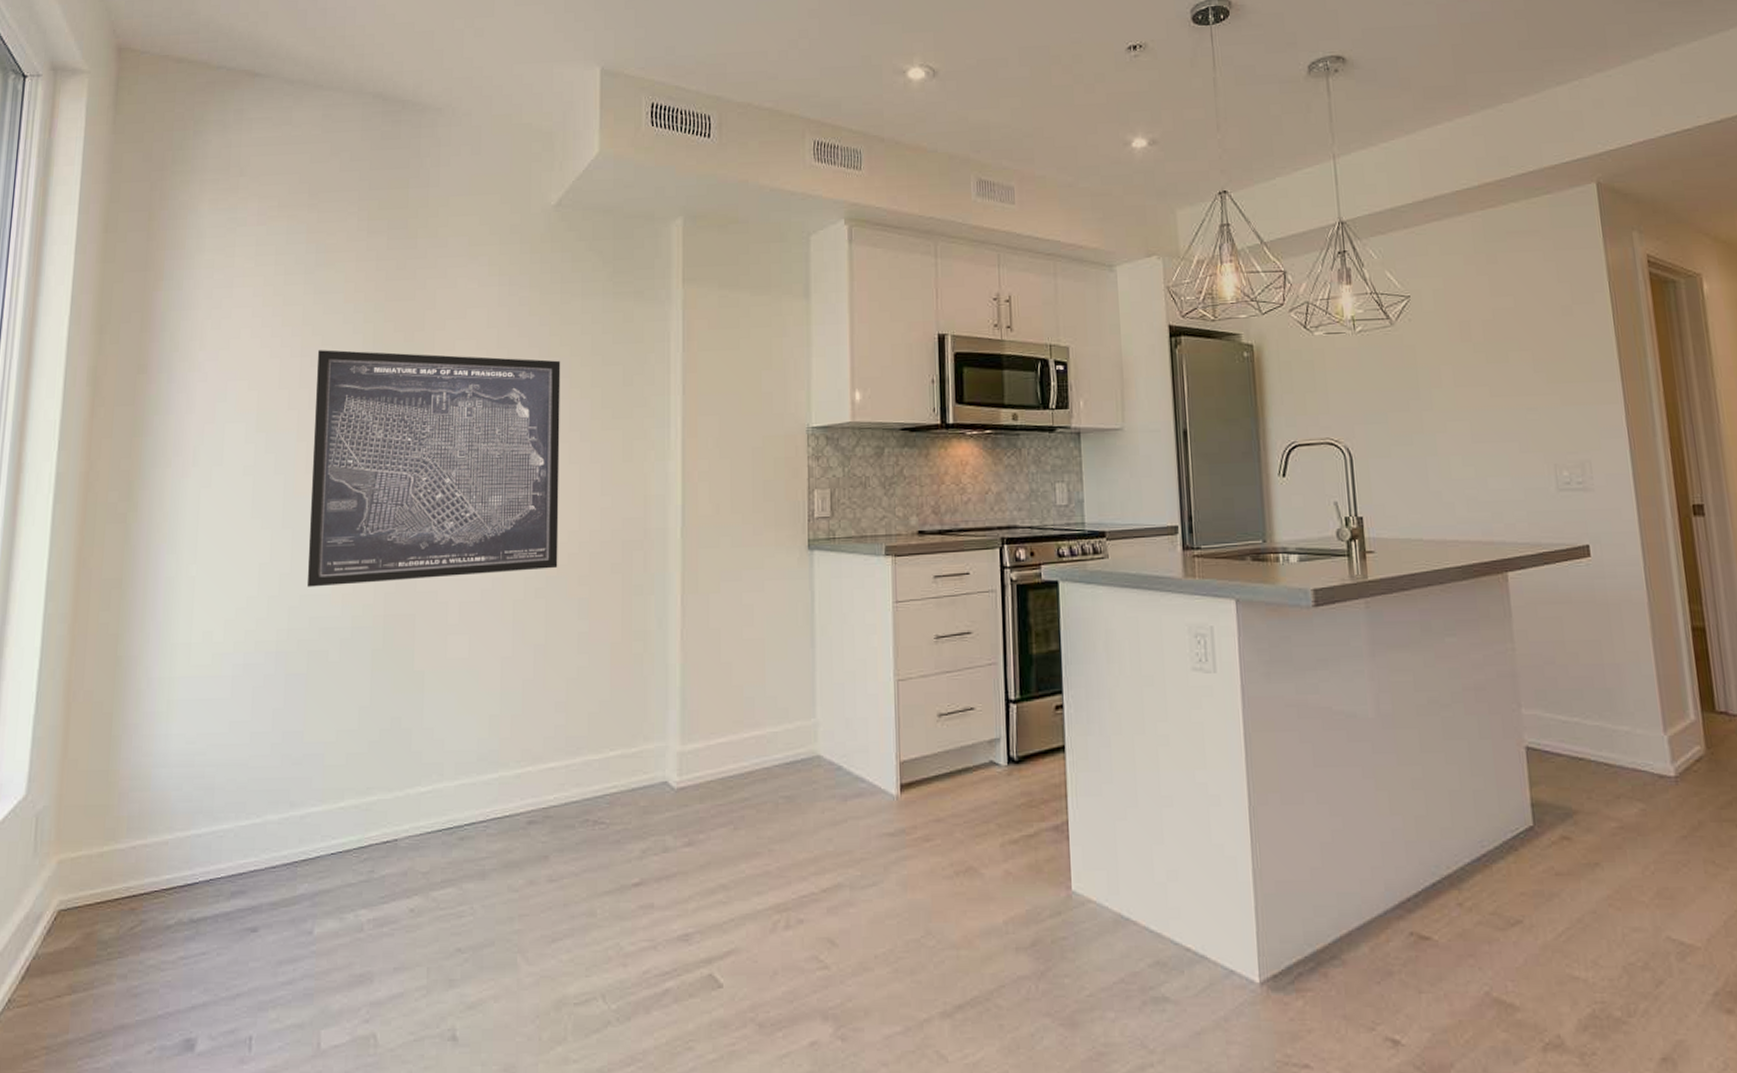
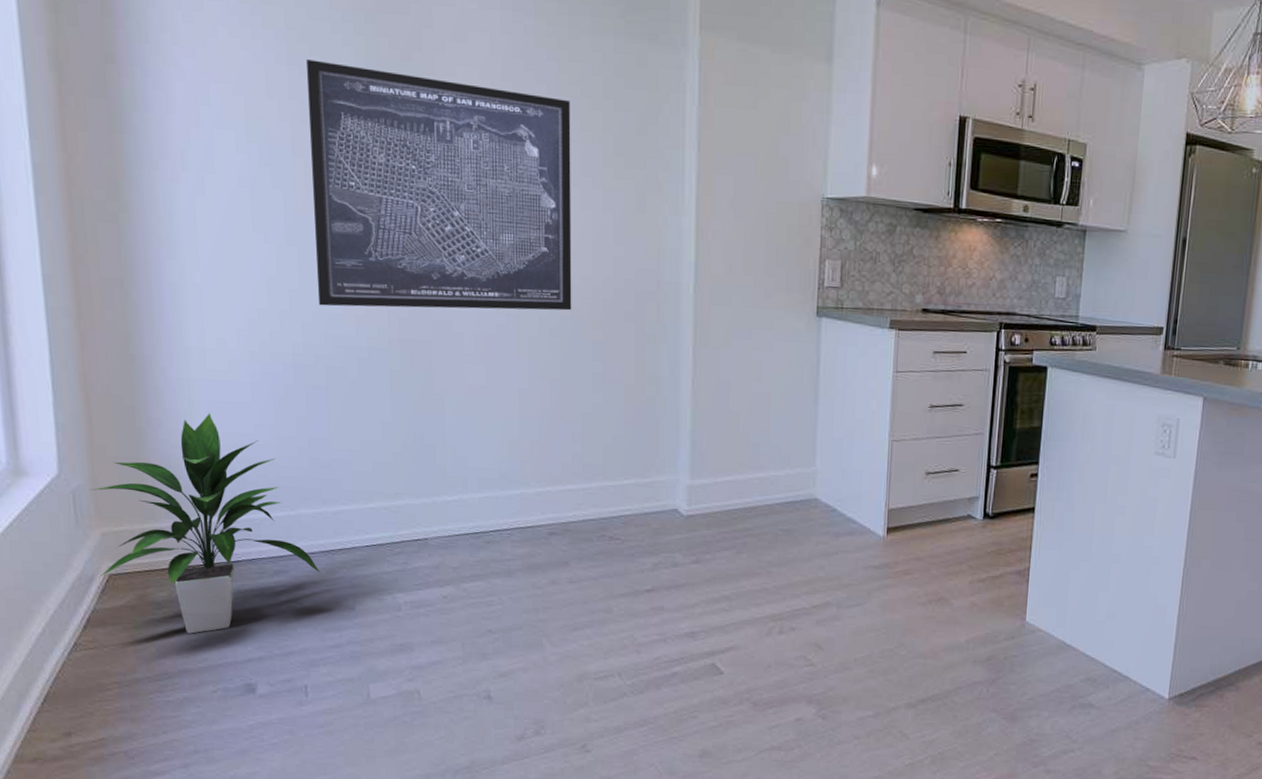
indoor plant: none [48,713,280,978] -> present [90,413,320,634]

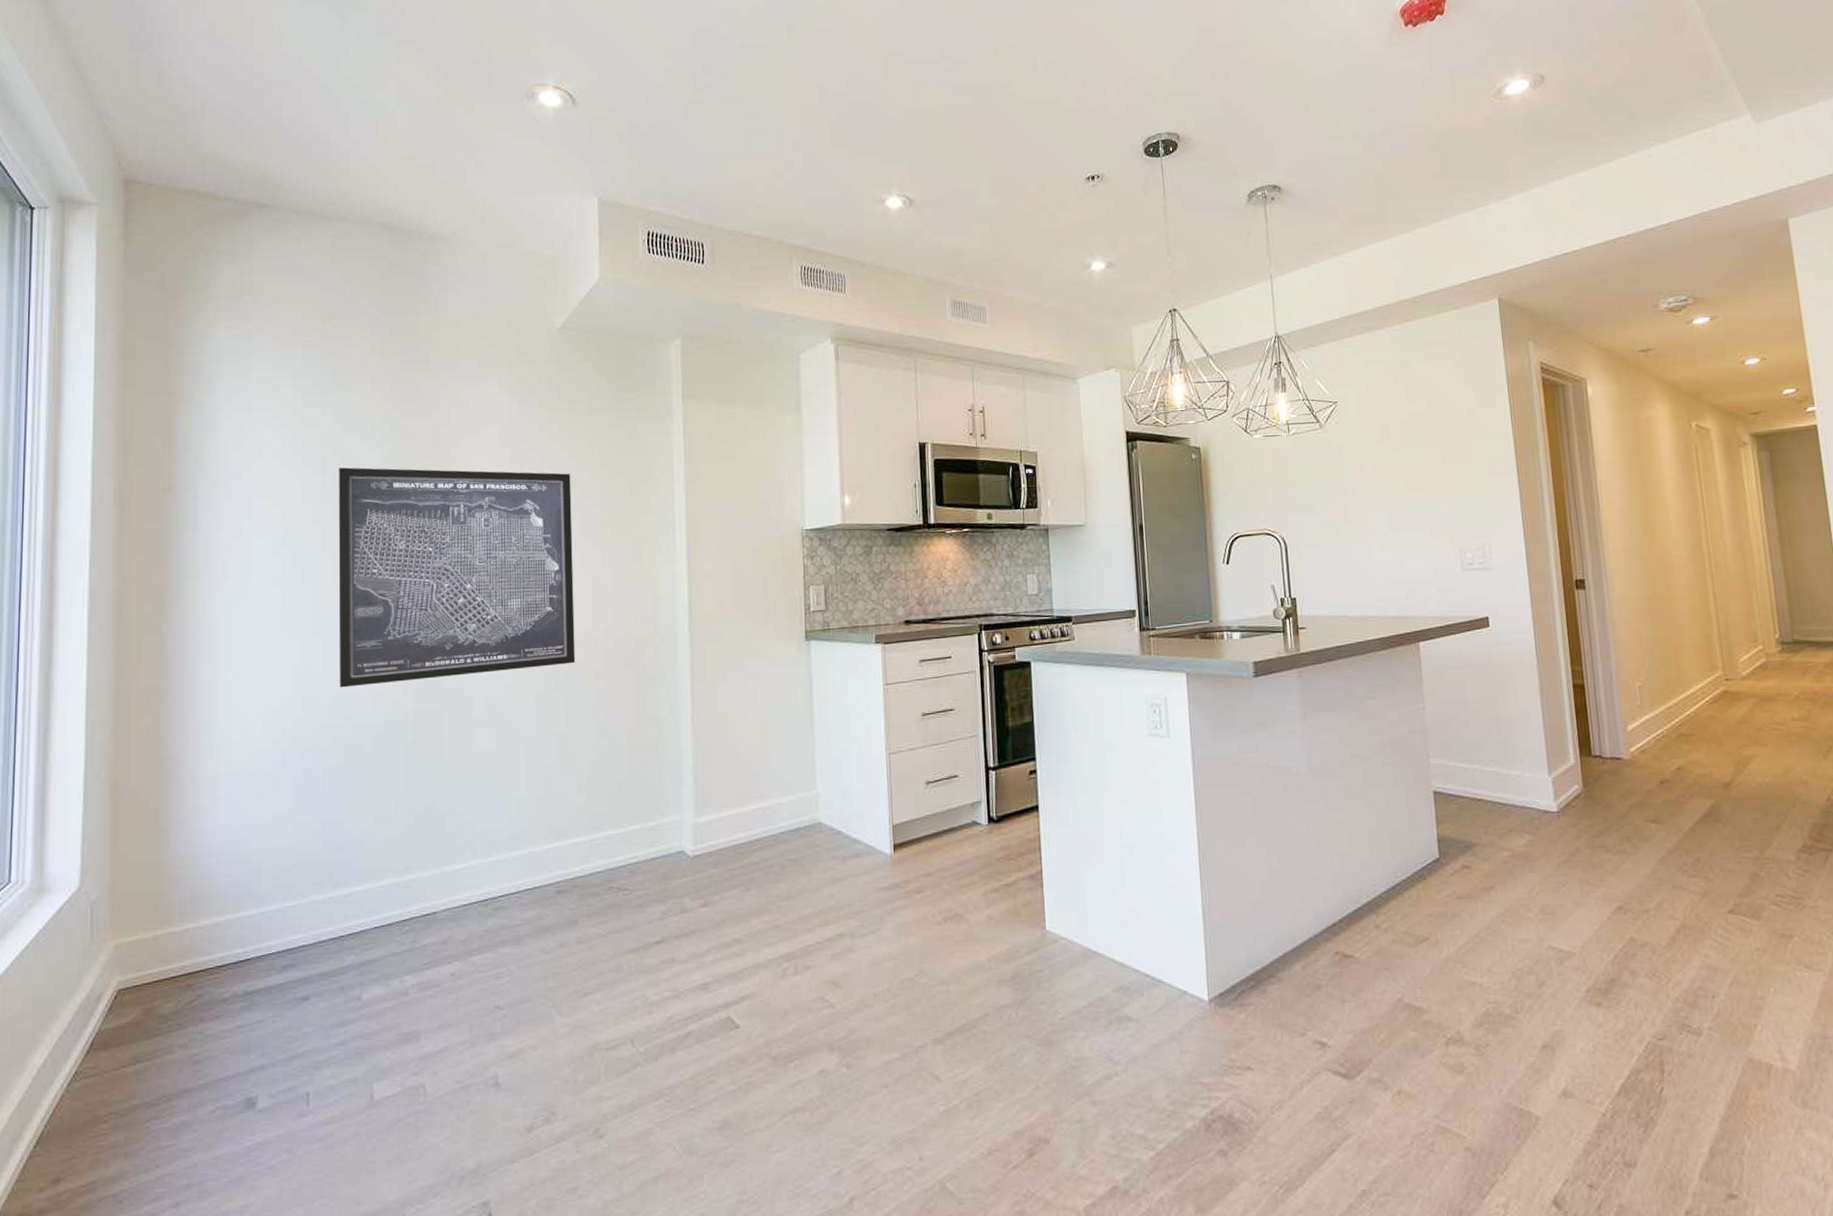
indoor plant: present [90,413,320,634] -> none [108,807,328,1047]

